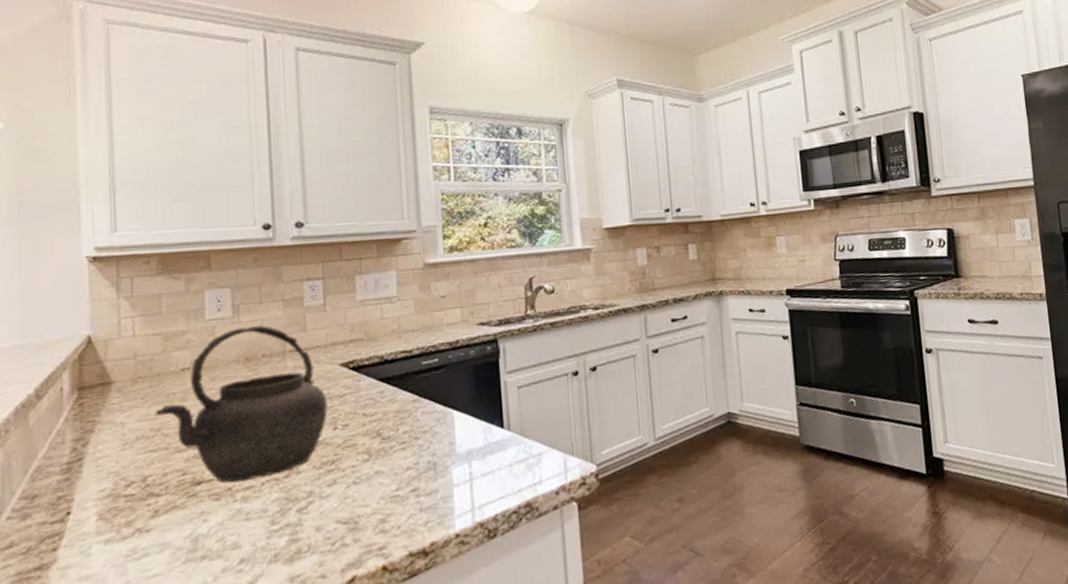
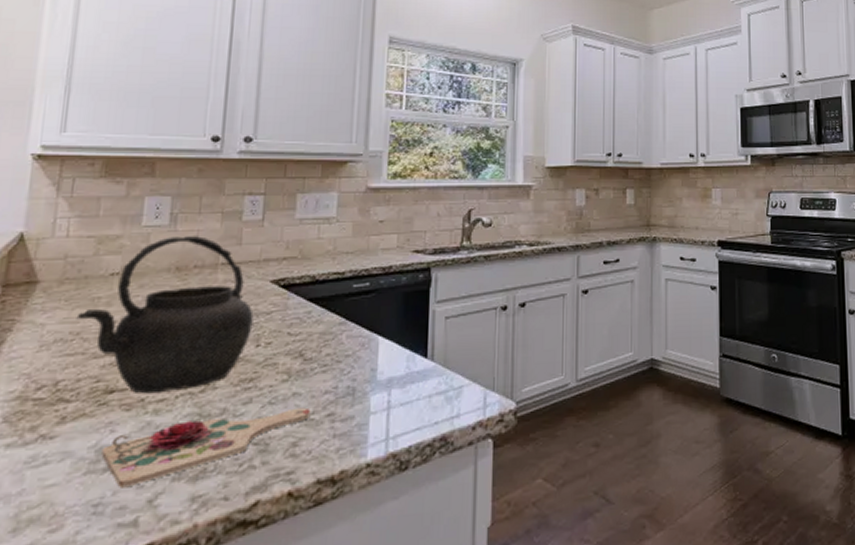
cutting board: none [198,484,396,574] -> present [101,407,311,488]

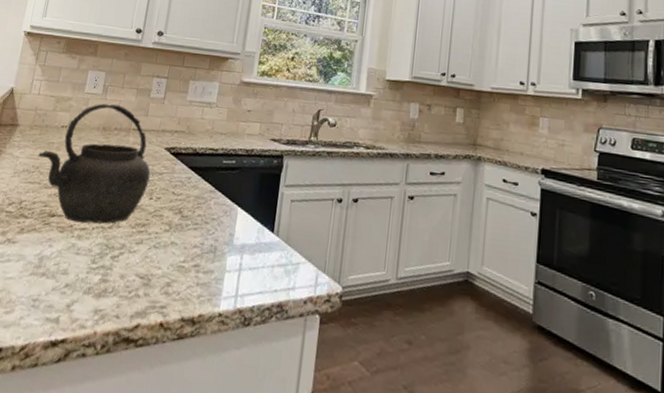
cutting board: present [101,407,311,488] -> none [42,248,183,292]

